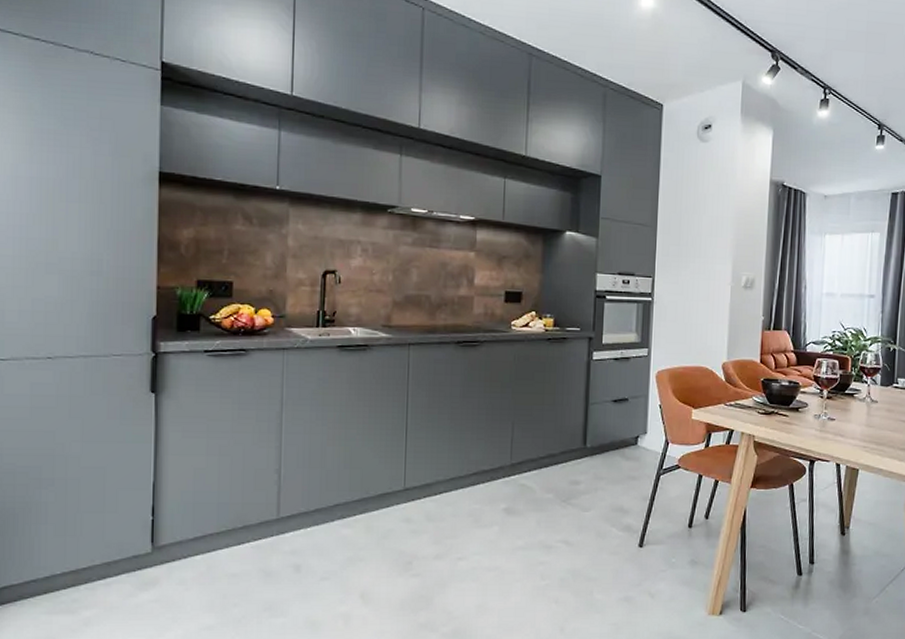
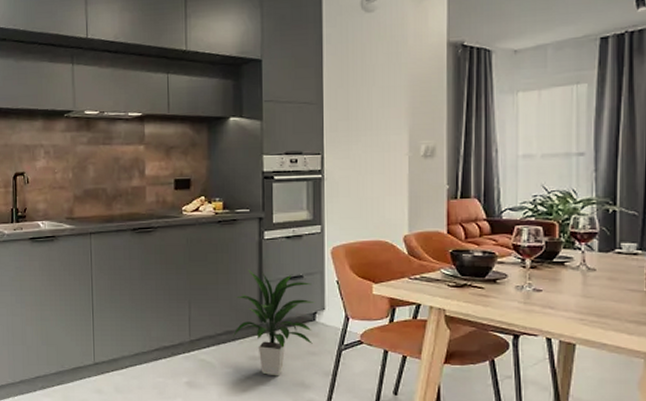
indoor plant: none [556,390,638,502] -> present [233,269,315,376]

